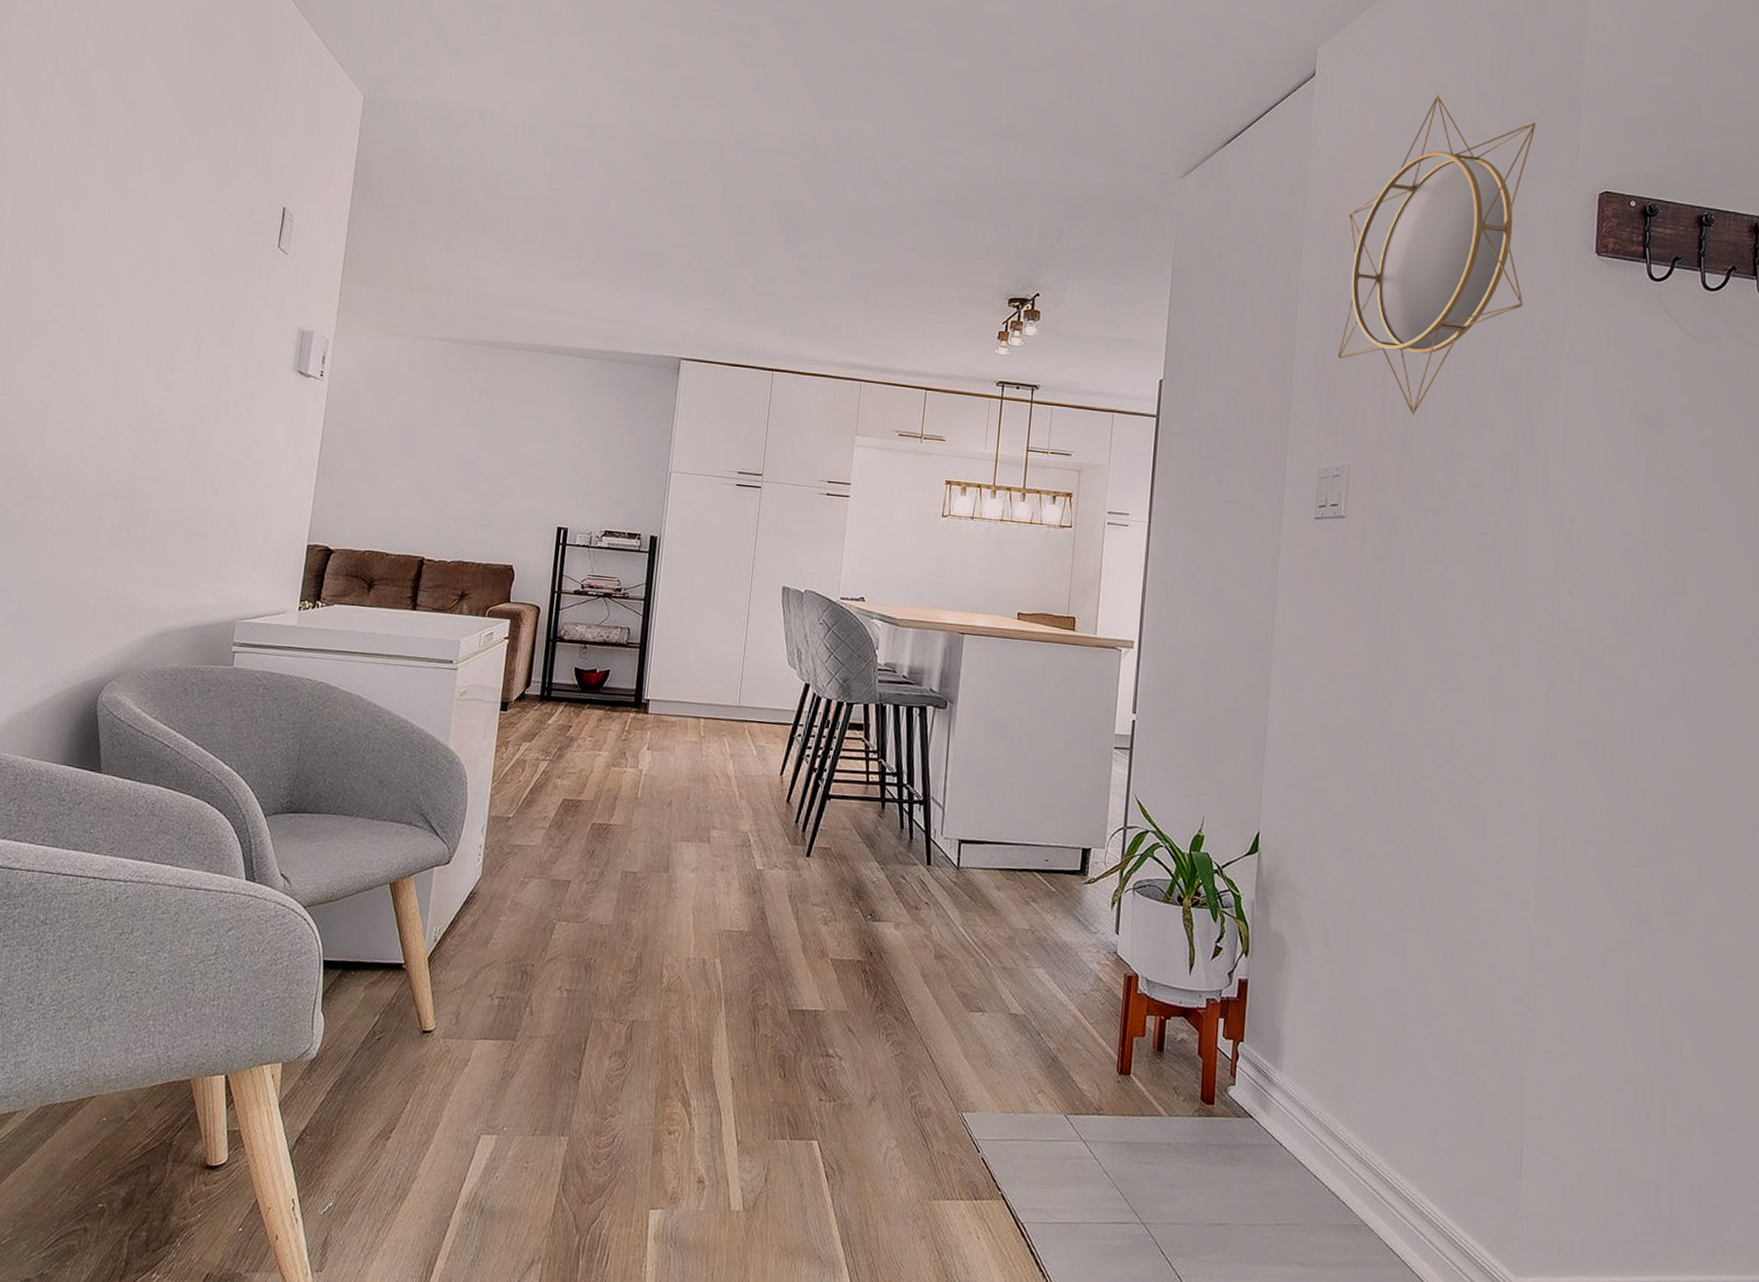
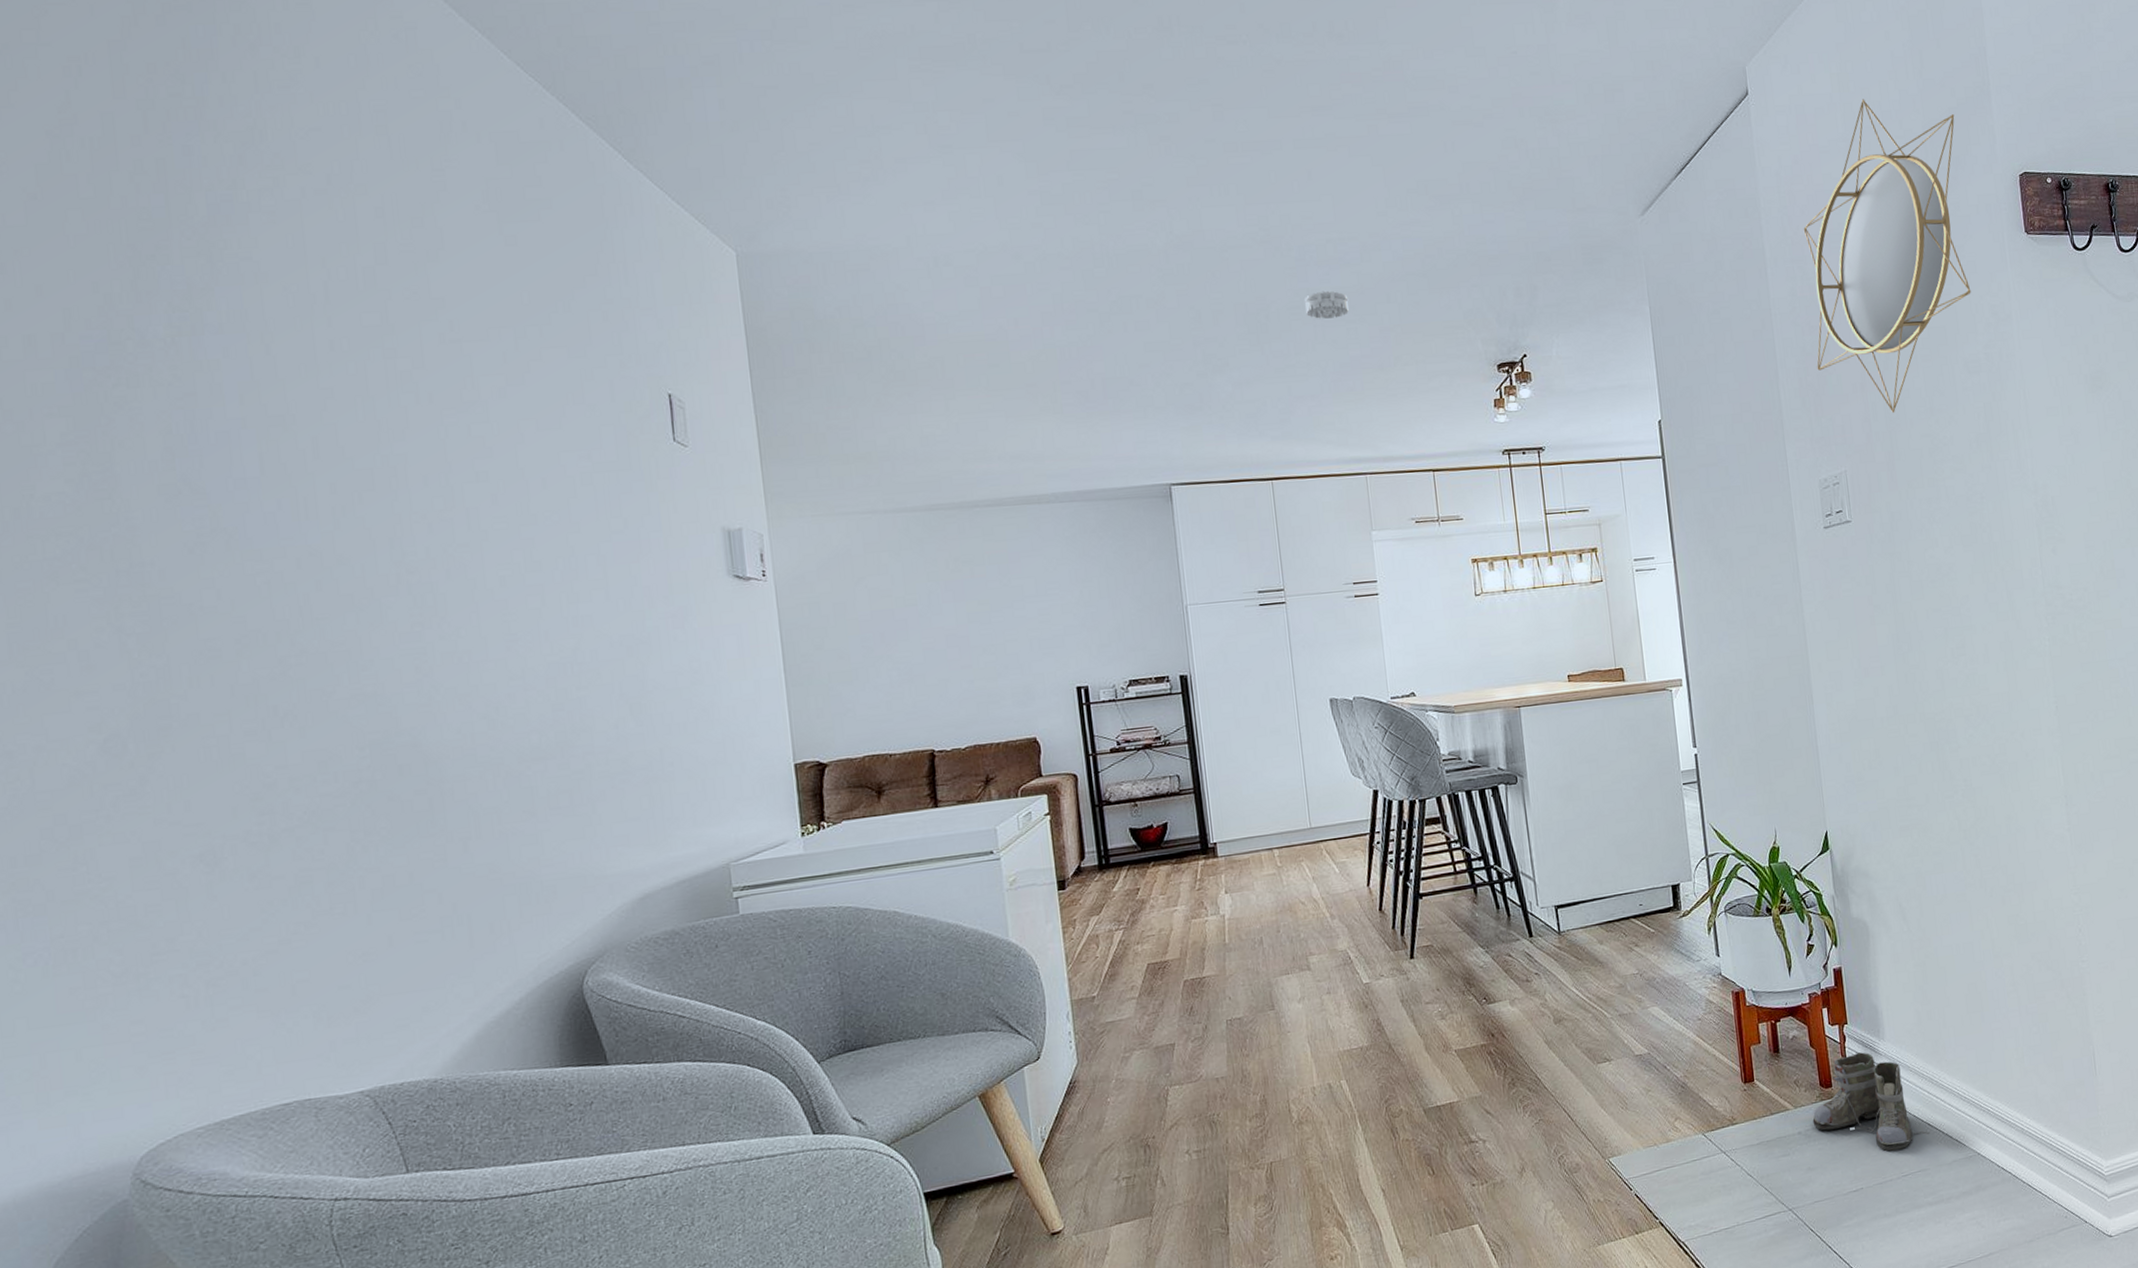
smoke detector: none [837,204,878,231] -> present [1305,290,1349,319]
boots: none [1185,1075,1314,1195] -> present [1812,1052,1930,1152]

